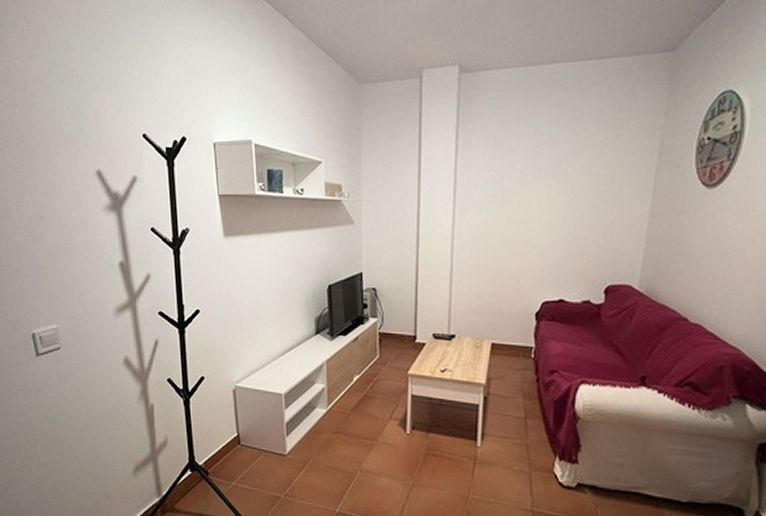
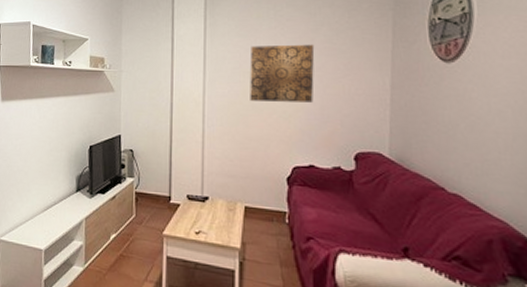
wall art: none [502,168,575,234] -> present [250,44,315,103]

